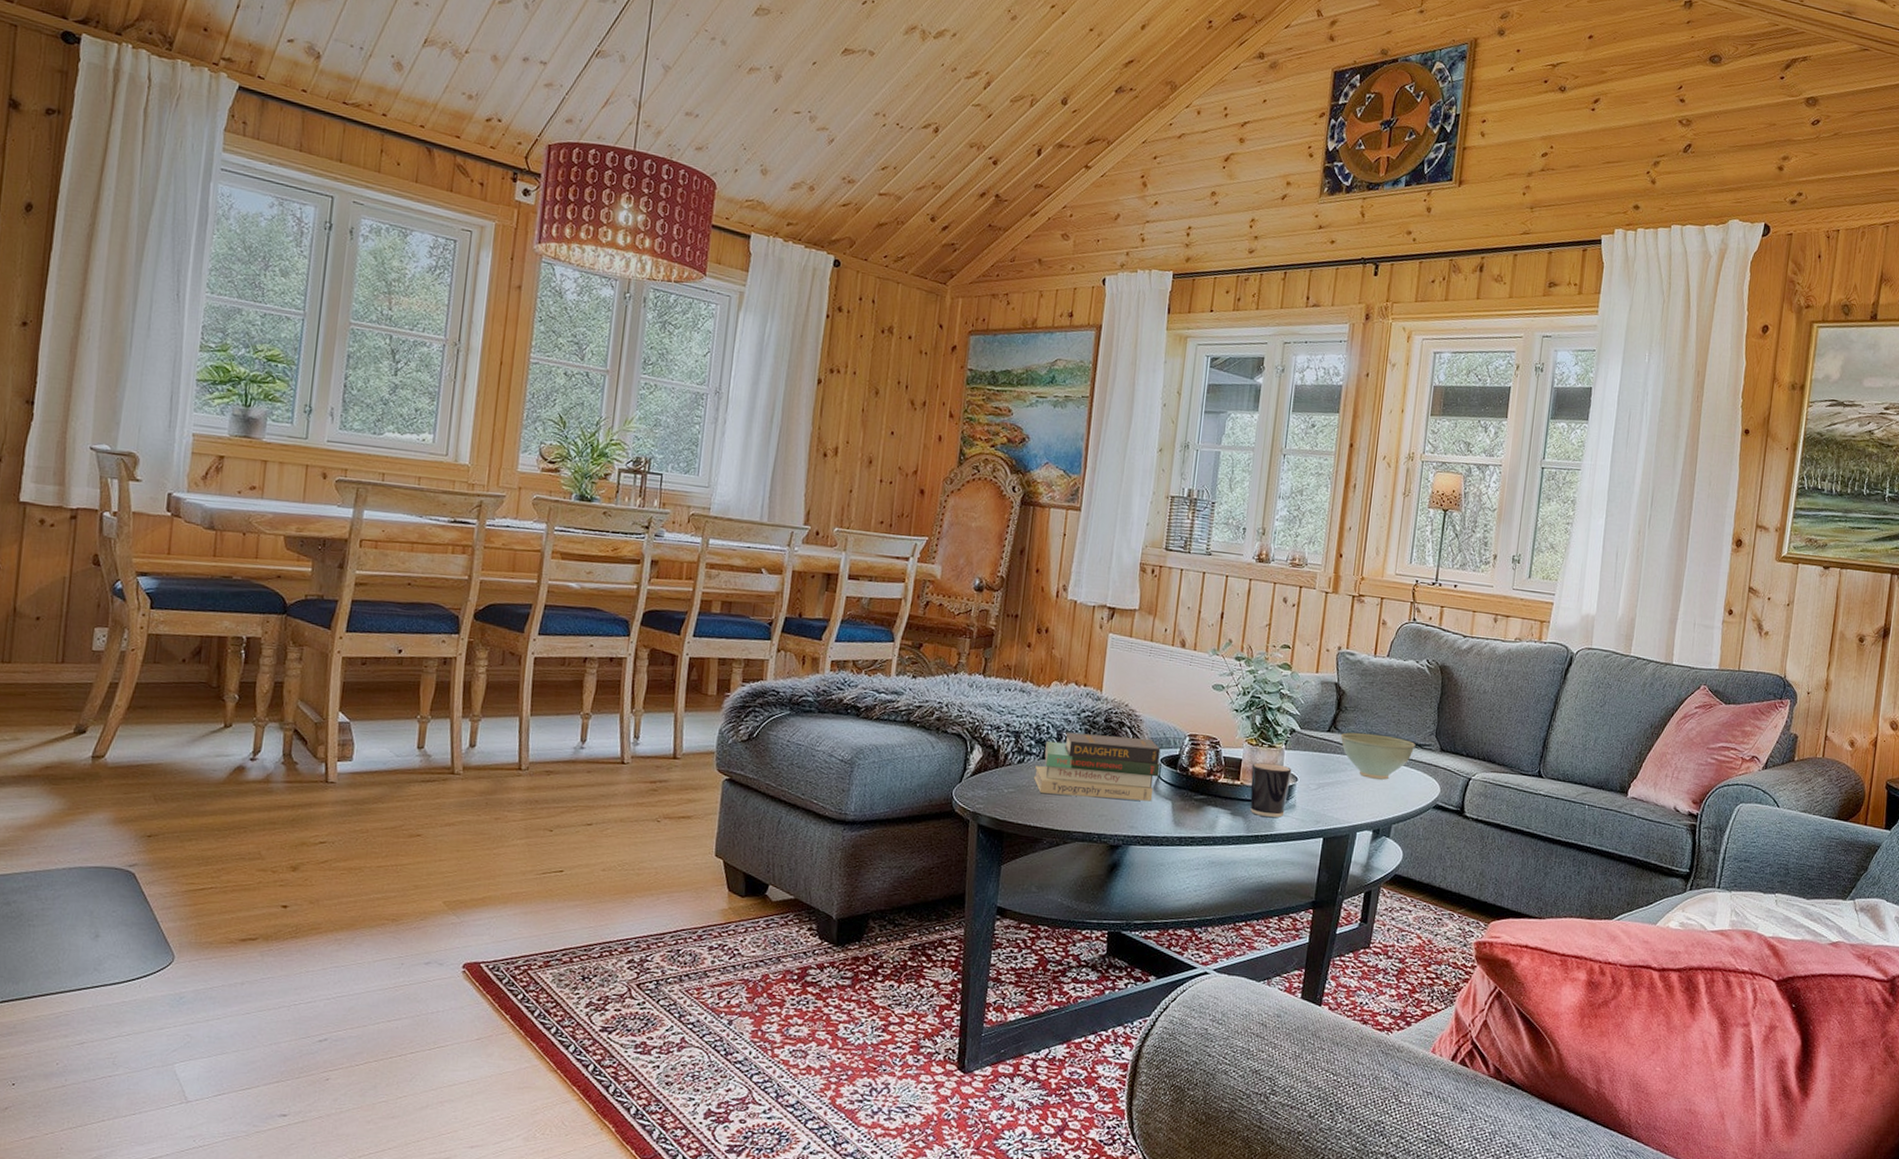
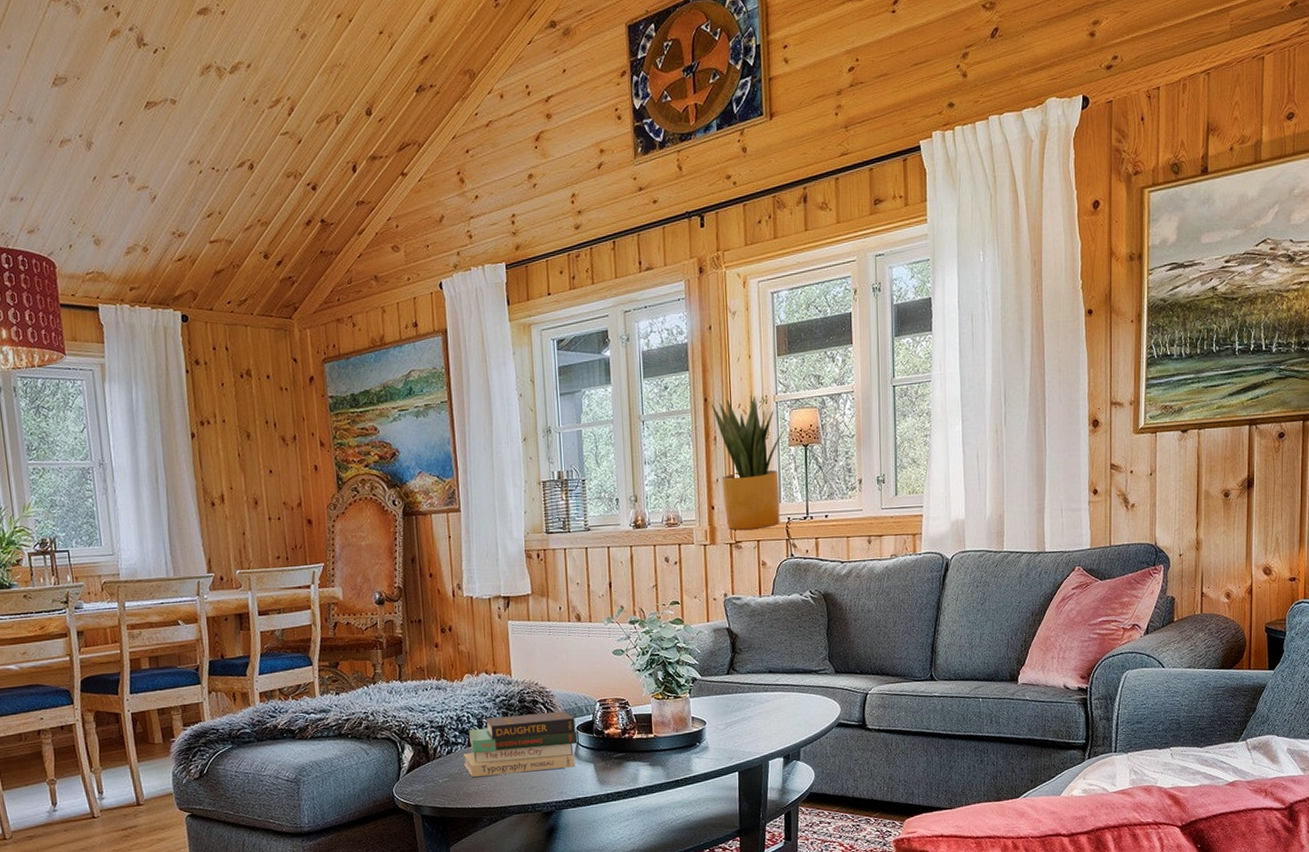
mug: present [1250,762,1292,818] -> none [661,712,700,762]
bowl: present [1340,732,1416,780] -> none [739,668,811,710]
planter: none [1352,444,1428,587] -> present [712,390,786,530]

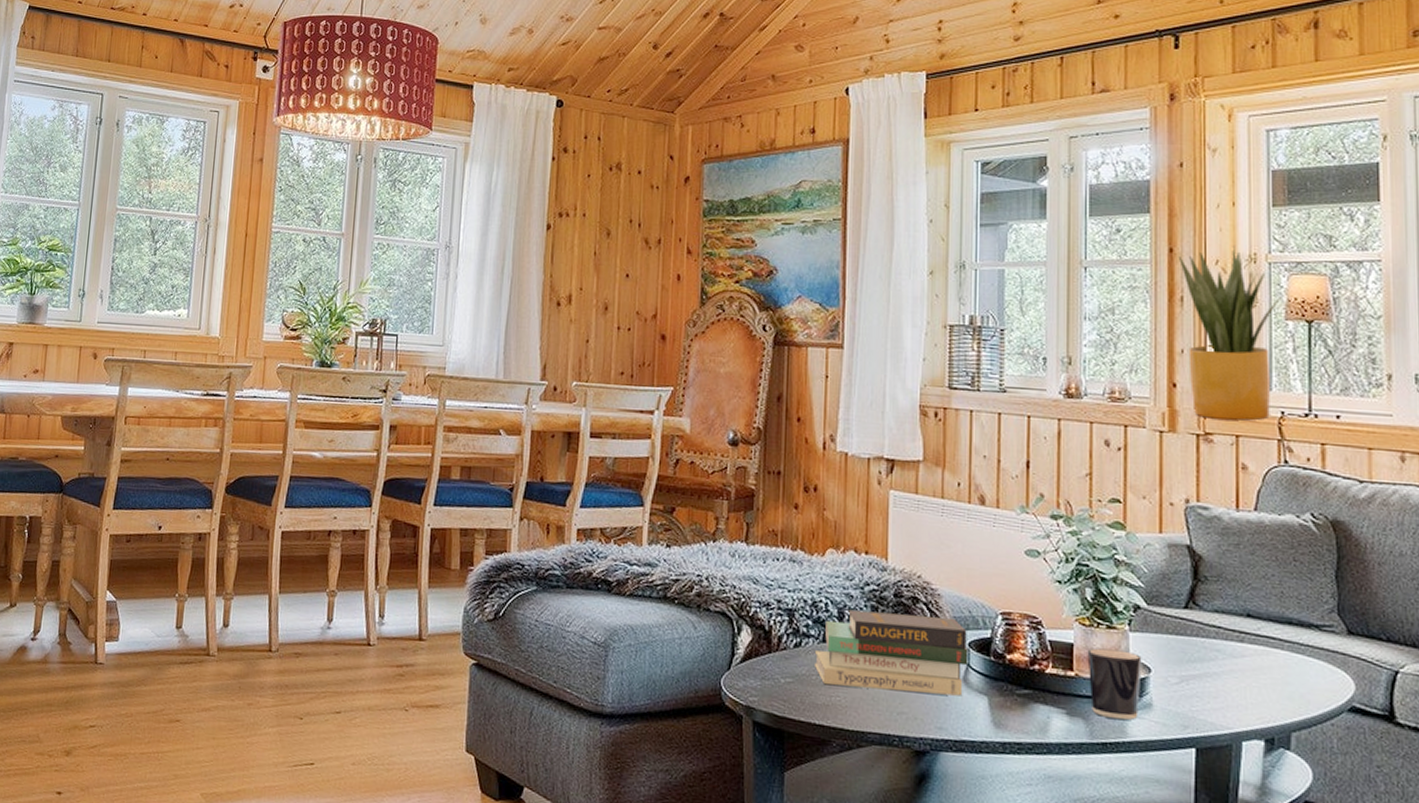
mug: none [661,712,700,762] -> present [1087,648,1142,720]

